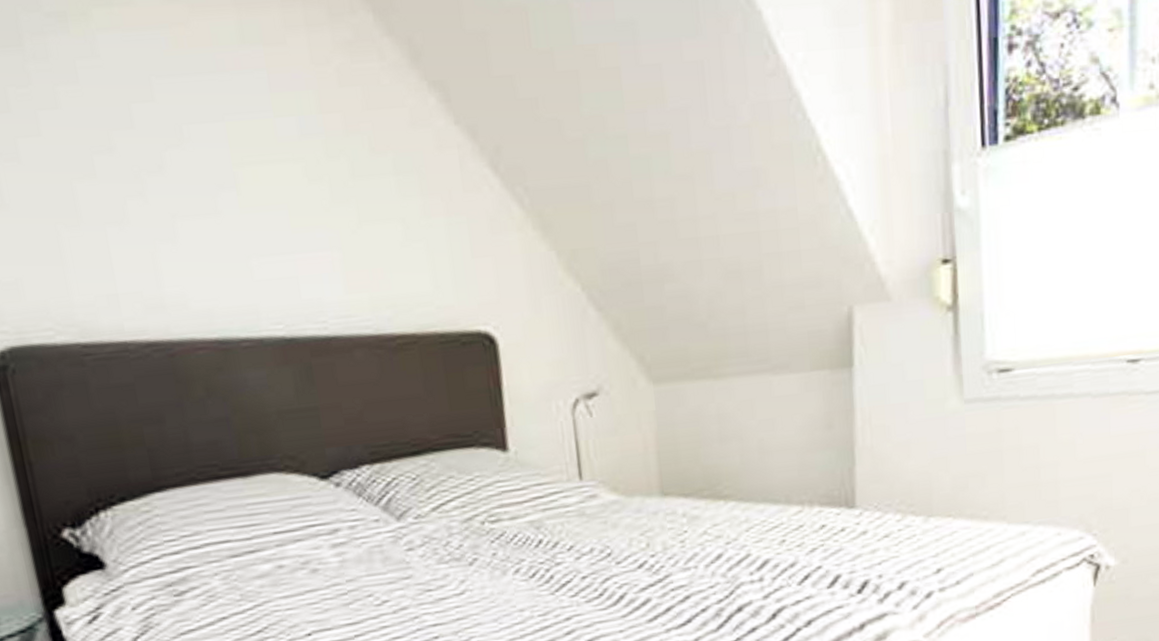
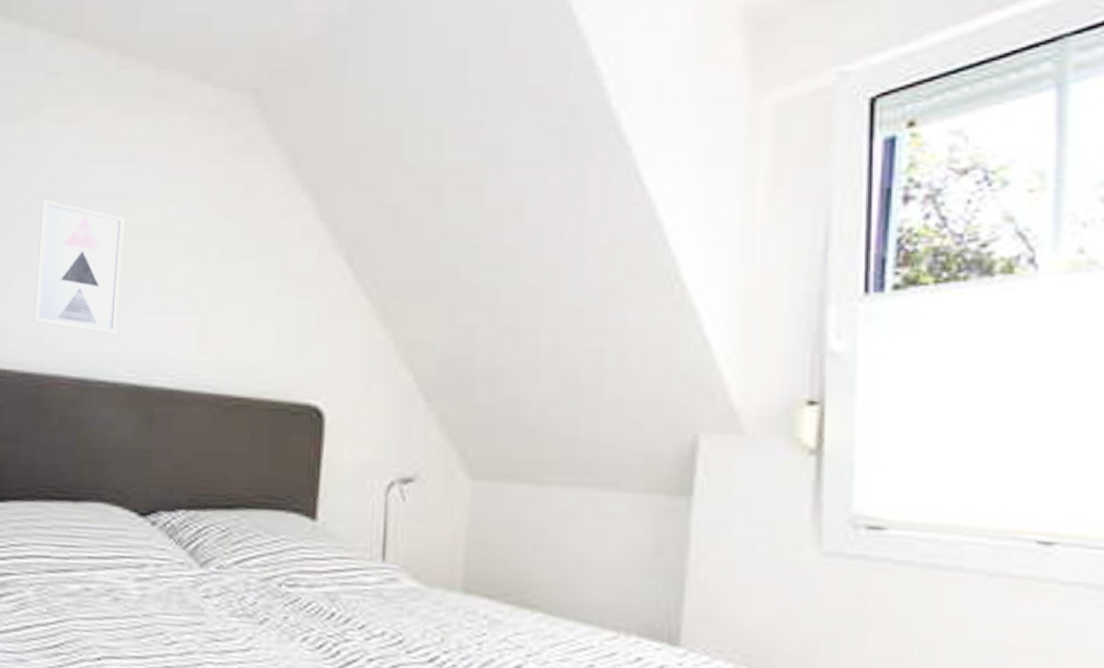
wall art: none [120,128,250,284] -> present [33,199,125,335]

